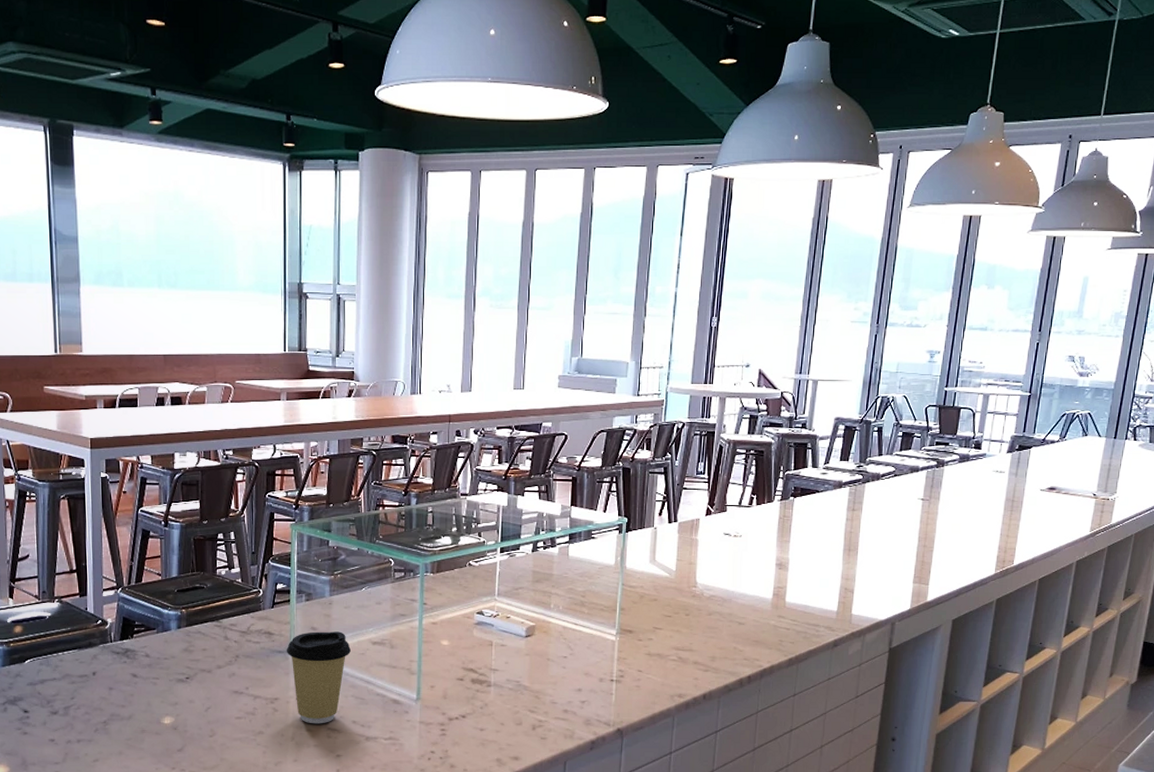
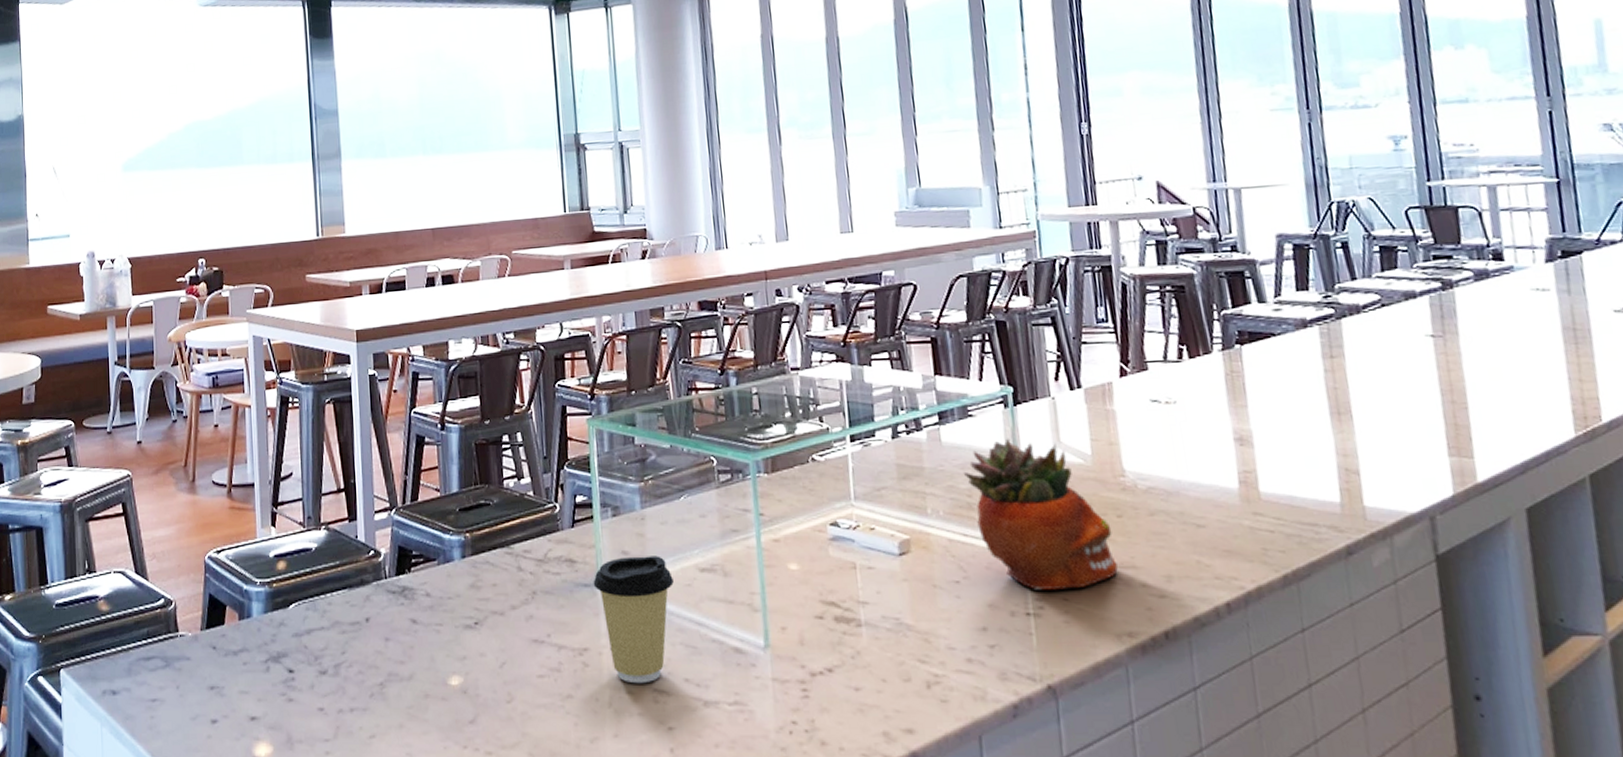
succulent planter: none [581,555,680,665] -> present [963,438,1118,591]

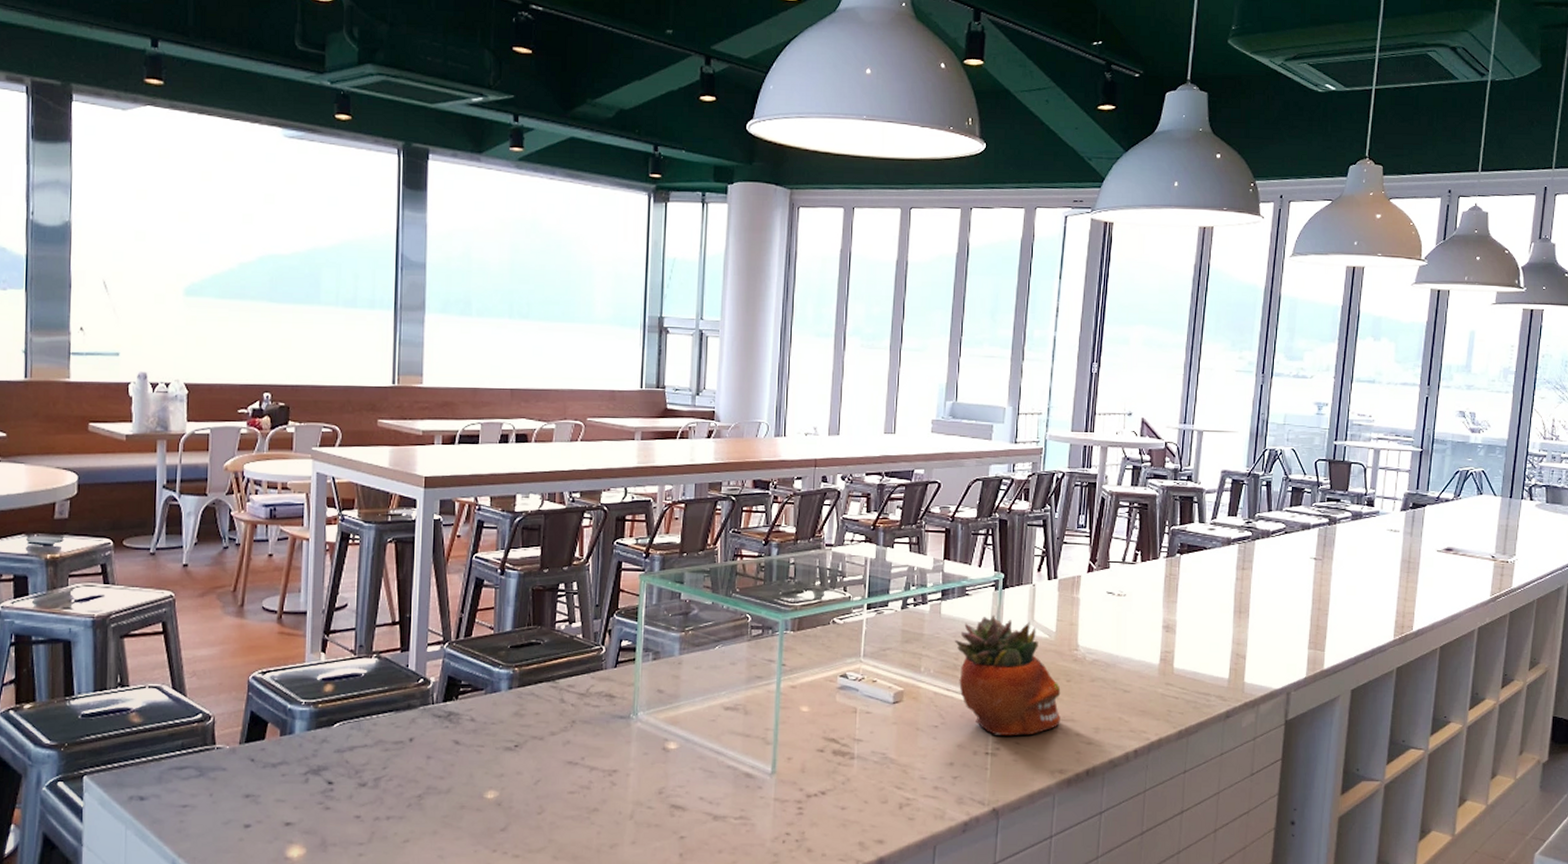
coffee cup: present [593,556,674,684] -> none [628,694,700,801]

